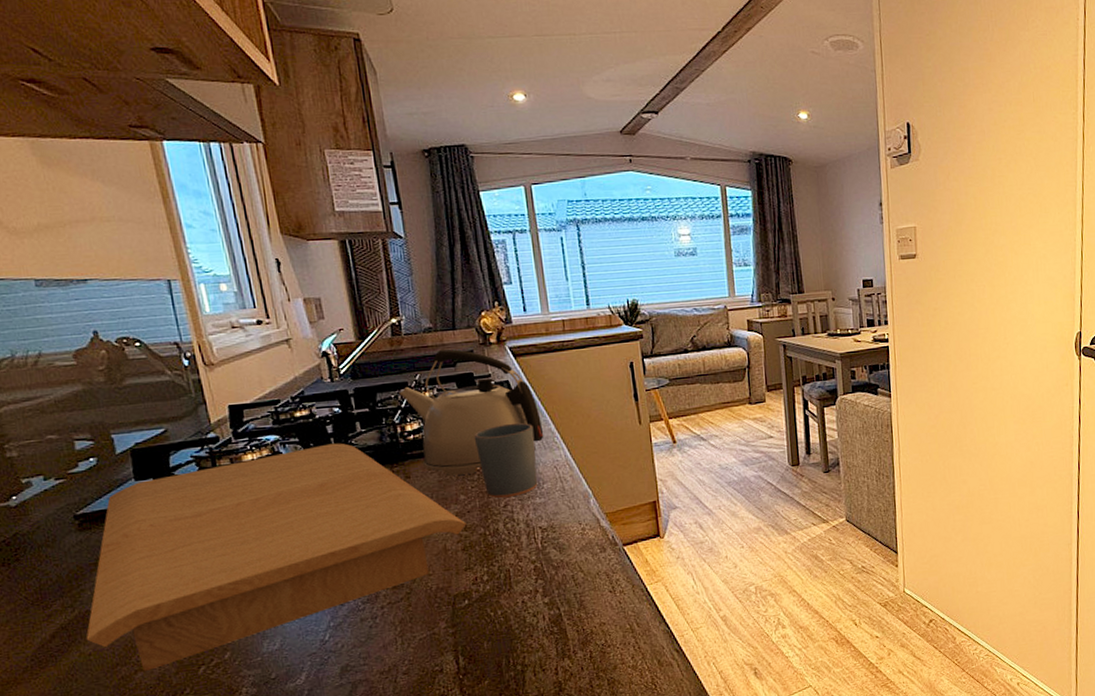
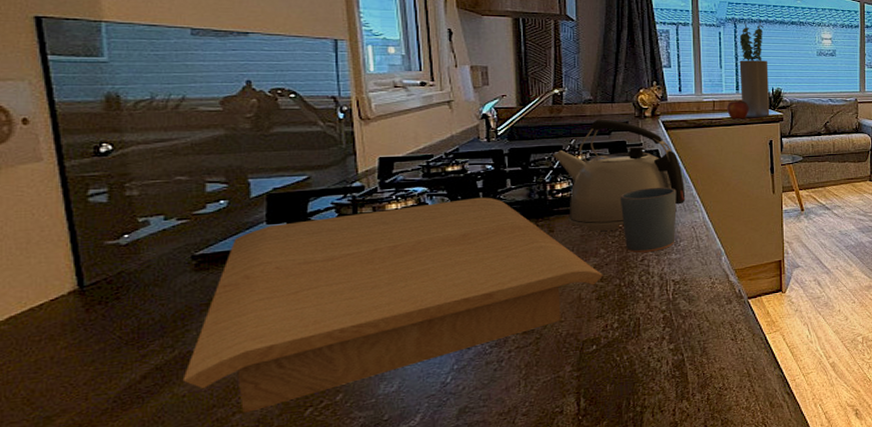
fruit: none [578,316,604,340] -> present [727,99,749,120]
vase: none [584,219,628,338] -> present [739,20,770,118]

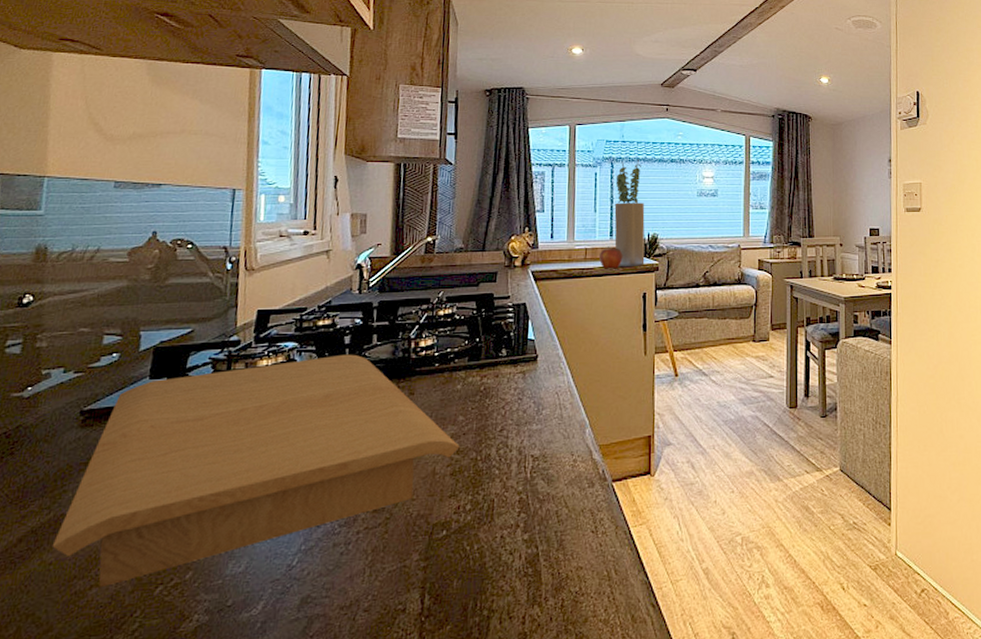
kettle: present [551,119,686,231] -> none [419,269,551,395]
mug: present [620,187,677,254] -> none [483,345,542,422]

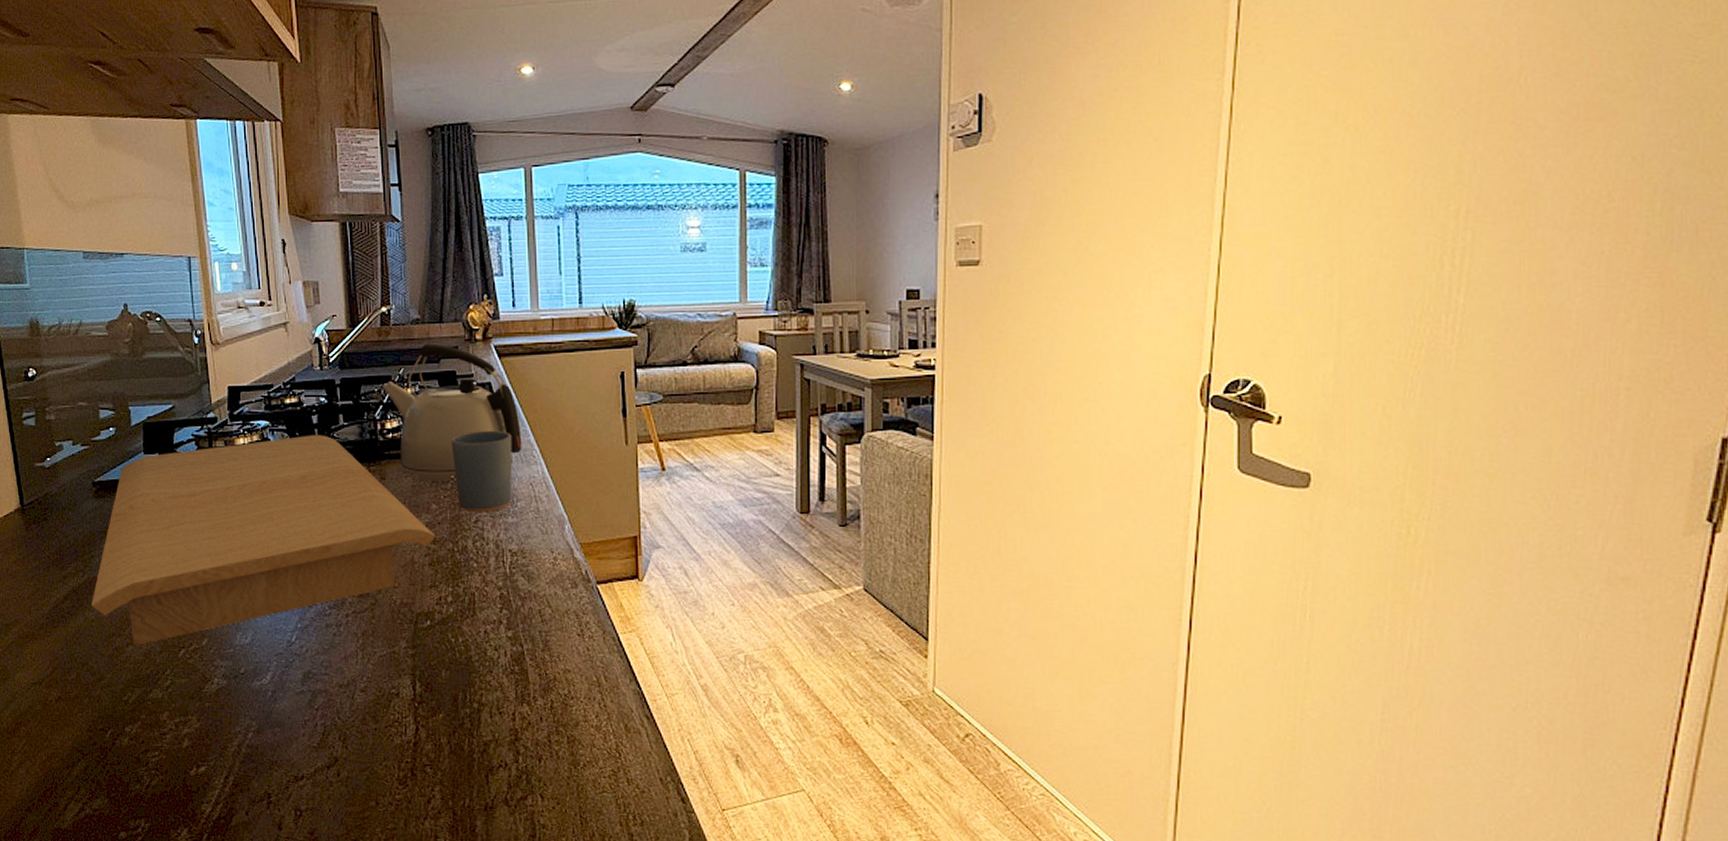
kettle: none [419,269,551,395] -> present [381,343,522,482]
mug: none [483,345,542,422] -> present [451,430,513,513]
fruit: present [599,246,623,269] -> none [568,316,595,343]
vase: present [614,159,645,268] -> none [582,207,621,342]

